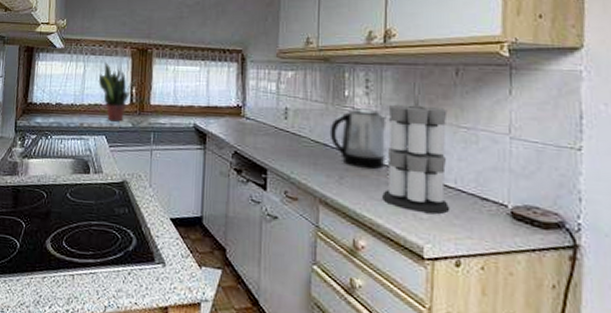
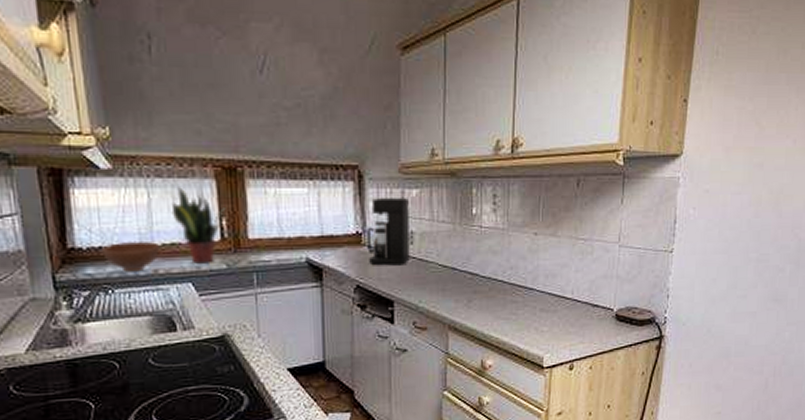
bowl: none [49,101,87,124] -> present [102,242,161,272]
coffee maker: none [246,77,285,138] -> present [367,197,410,266]
kettle: present [329,108,387,170] -> none [457,227,513,290]
spice rack: present [382,92,449,214] -> none [508,205,568,326]

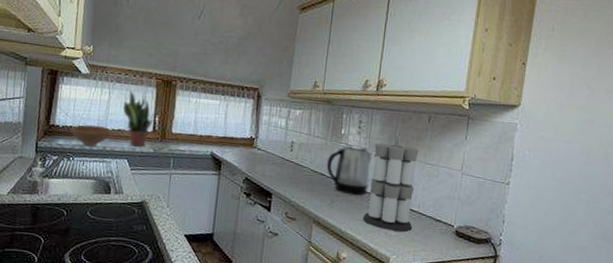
coffee maker: present [367,197,410,266] -> none [257,113,293,167]
kettle: none [457,227,513,290] -> present [326,145,373,196]
spice rack: none [508,205,568,326] -> present [363,133,419,232]

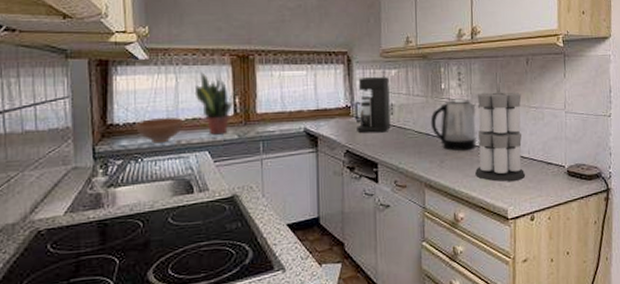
coffee maker: none [257,113,293,167] -> present [355,76,391,133]

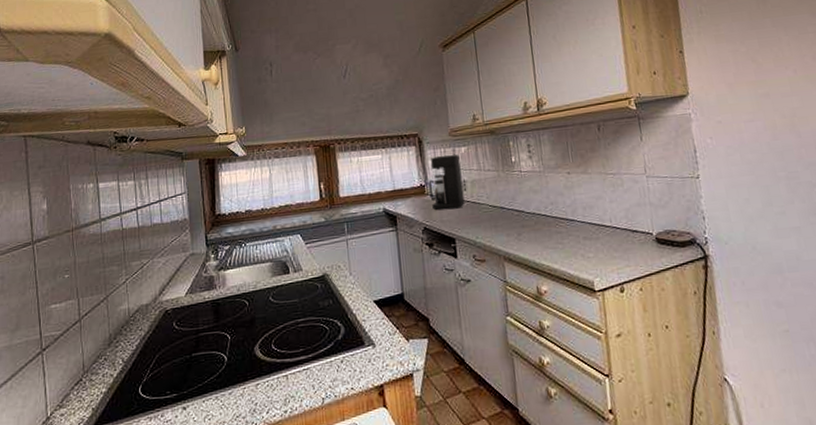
bowl: present [136,118,184,143] -> none [239,205,278,230]
potted plant: present [194,72,239,135] -> none [285,163,323,219]
kettle: present [430,98,477,152] -> none [503,170,554,224]
spice rack: present [475,80,525,182] -> none [549,149,609,253]

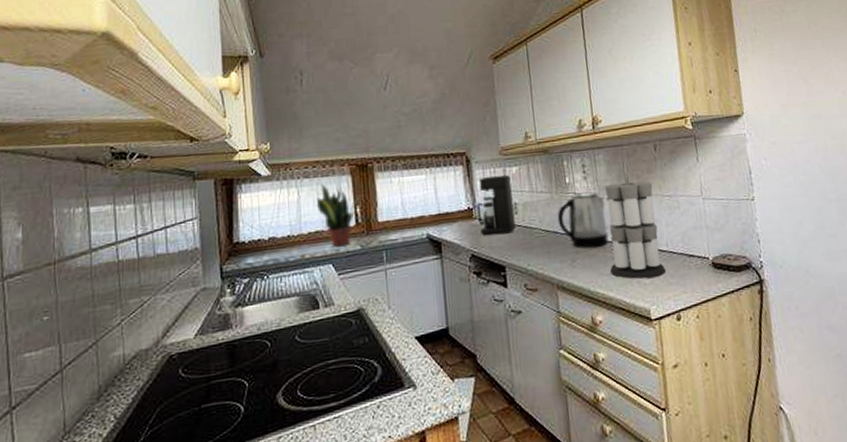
potted plant: none [285,163,323,219] -> present [316,184,360,247]
kettle: none [503,170,554,224] -> present [557,192,609,249]
spice rack: none [549,149,609,253] -> present [604,170,665,279]

